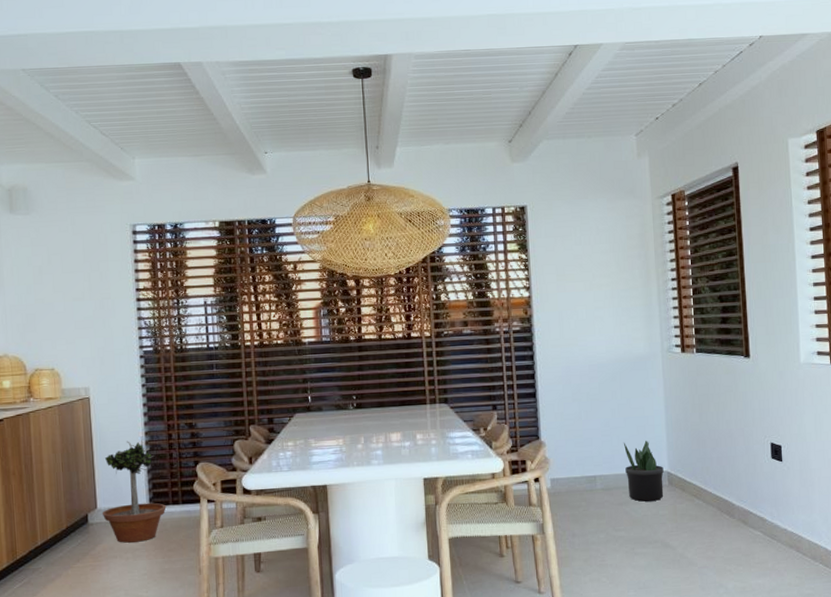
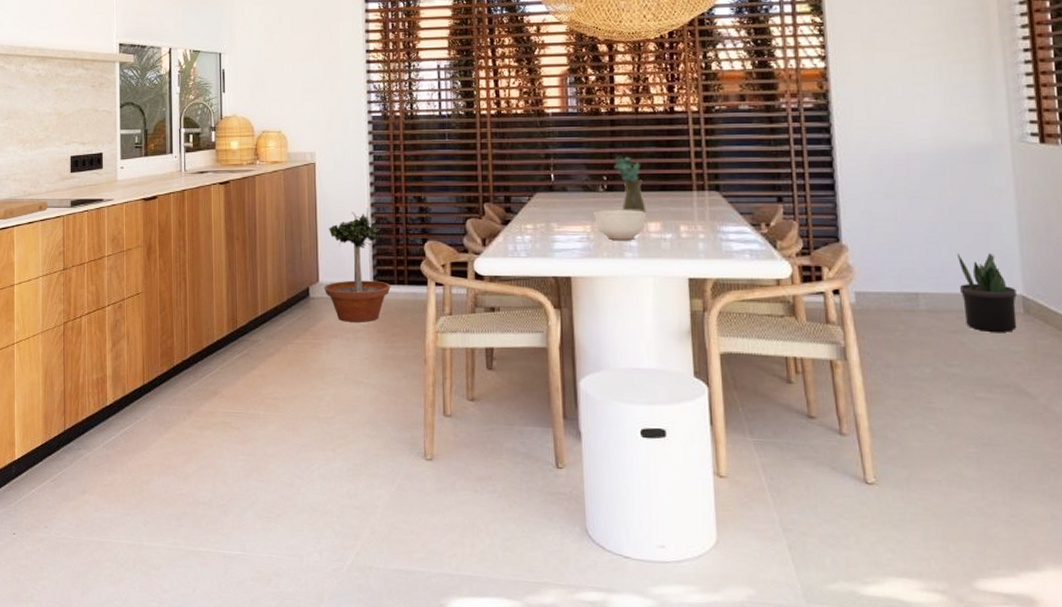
bowl: none [344,423,389,451] -> present [593,209,647,241]
vase: none [361,376,389,425] -> present [613,154,647,213]

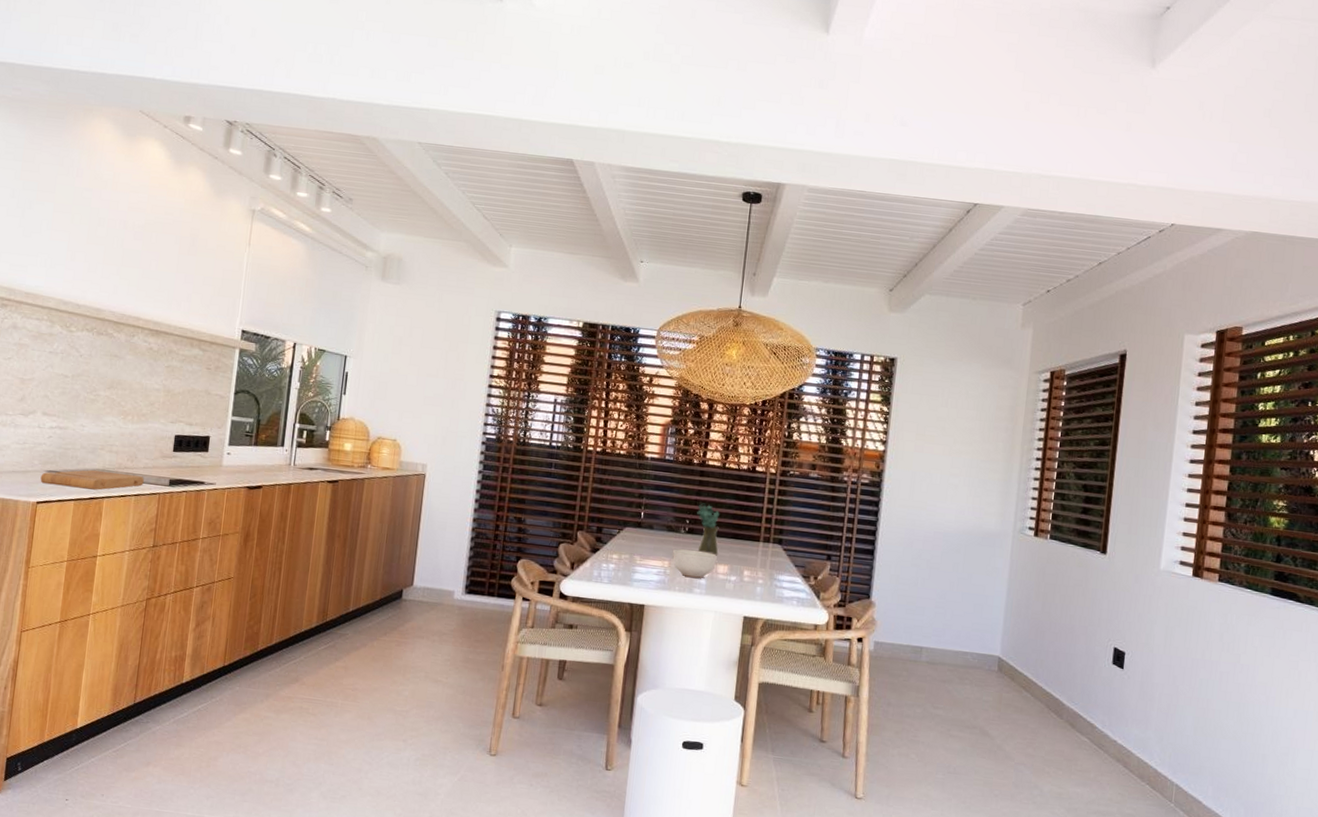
potted tree: present [323,208,391,322] -> none [416,522,481,627]
planter: present [956,253,1017,332] -> none [954,618,995,685]

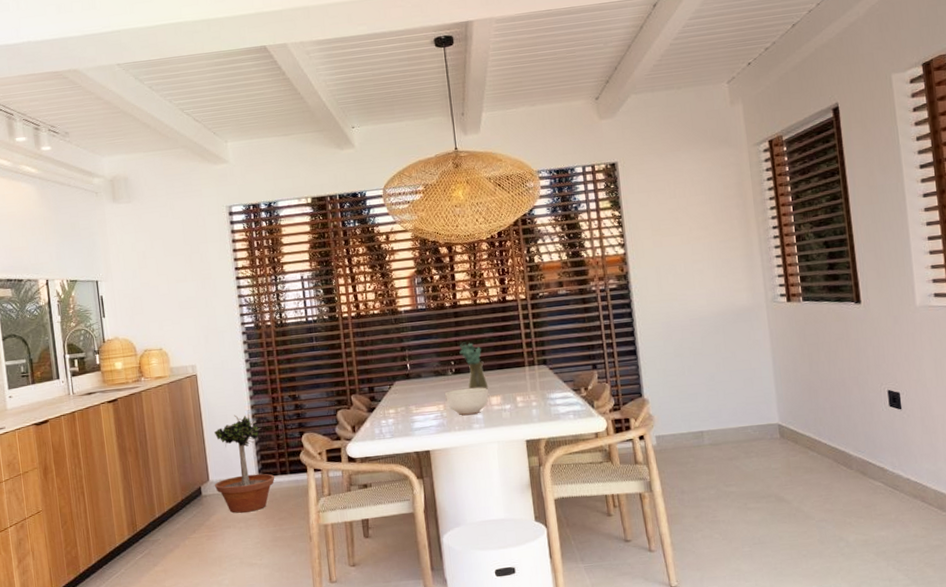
potted tree: none [416,522,481,627] -> present [214,410,275,513]

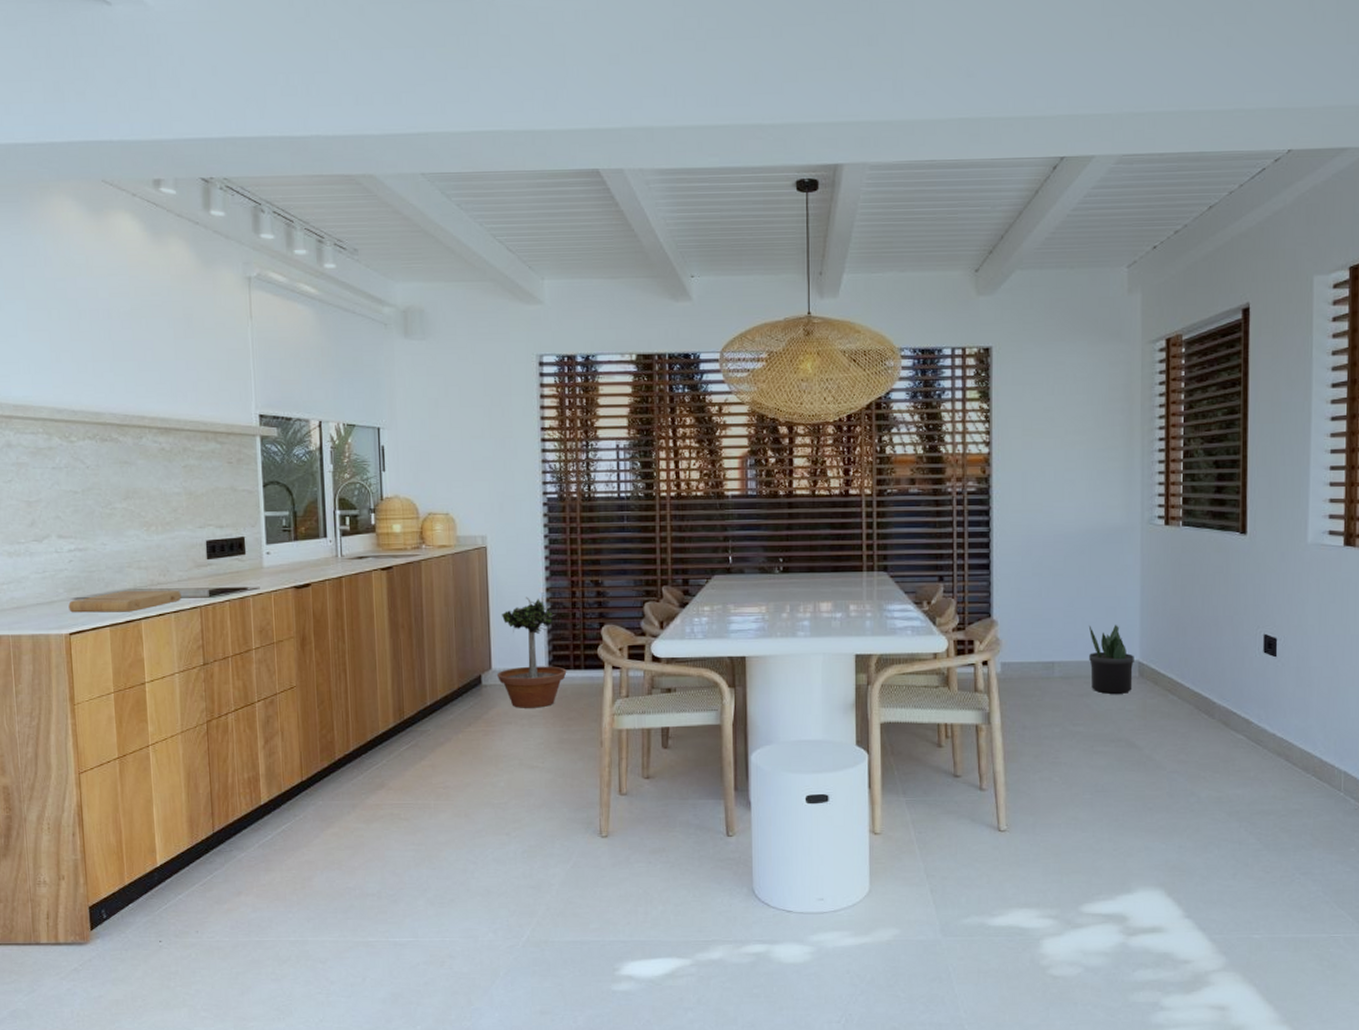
bowl: present [444,387,489,415] -> none [768,590,819,621]
vase: present [459,341,489,389] -> none [790,536,819,593]
planter: none [730,393,776,456] -> present [1088,625,1134,694]

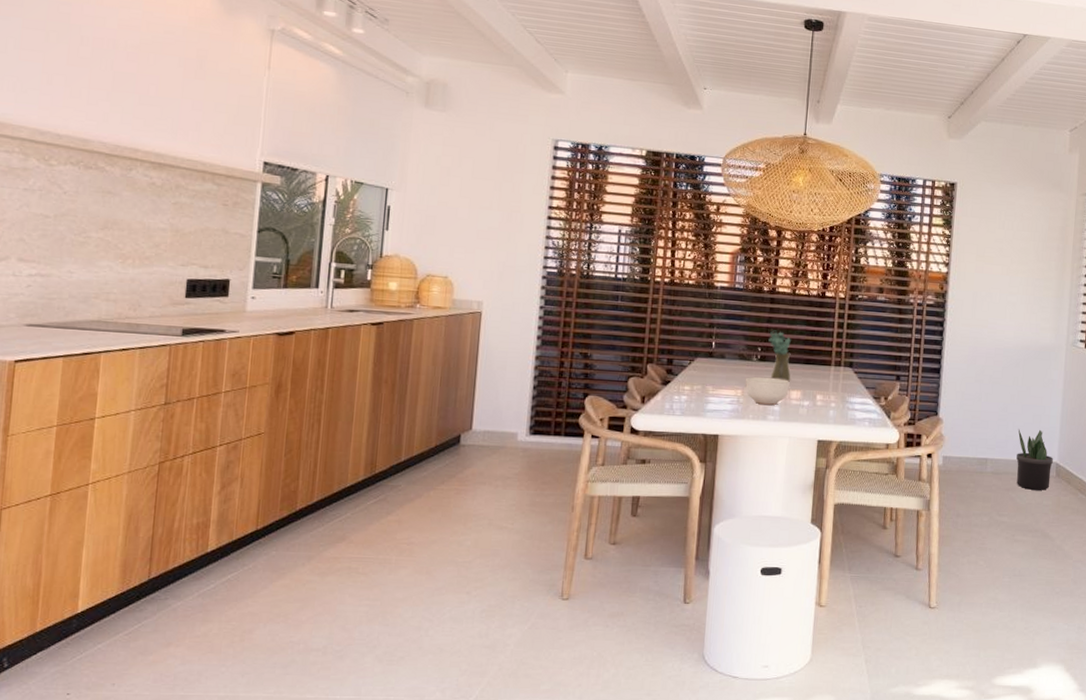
cutting board: present [68,590,181,613] -> none [18,321,151,344]
potted tree: present [496,592,567,708] -> none [476,360,547,471]
bowl: none [768,590,819,621] -> present [745,376,791,406]
vase: none [790,536,819,593] -> present [768,329,791,382]

